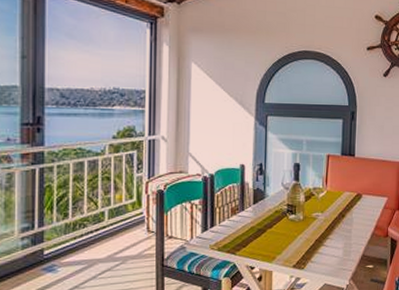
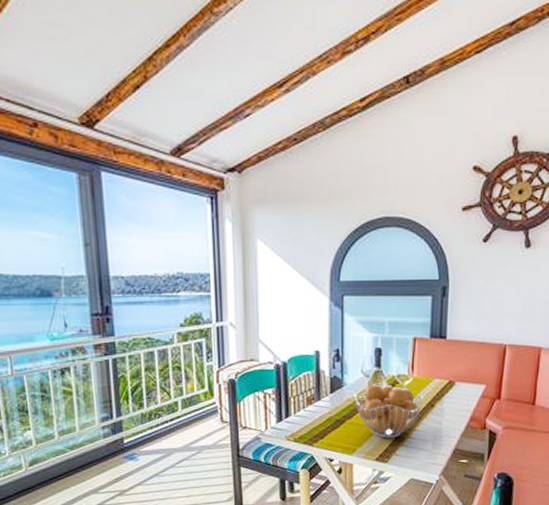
fruit basket: none [274,196,335,246] -> present [354,384,423,438]

